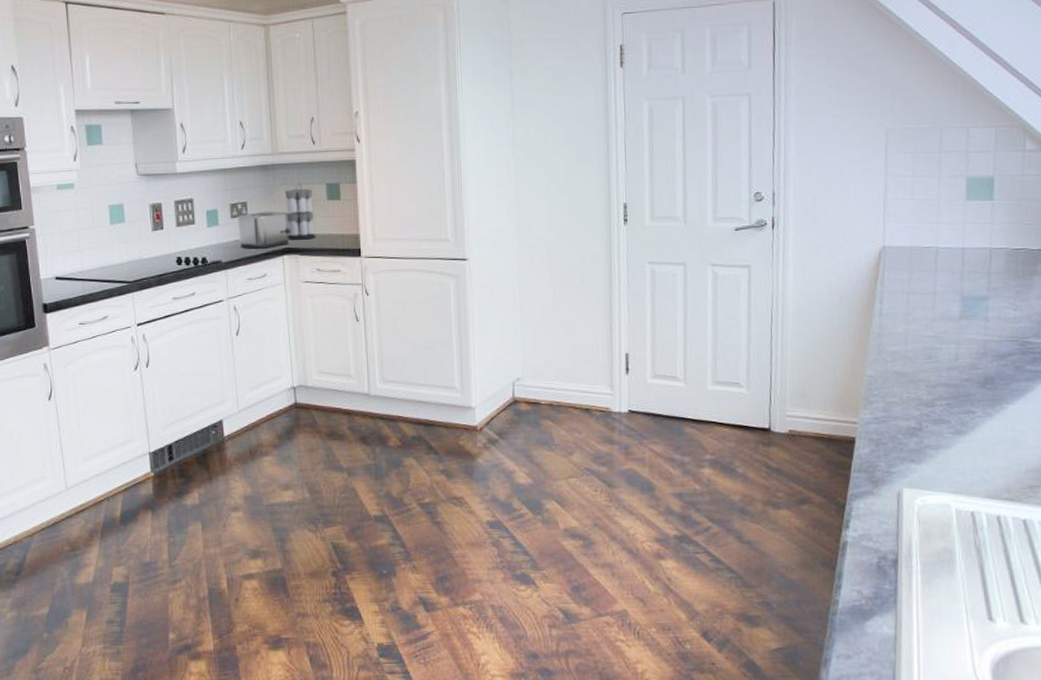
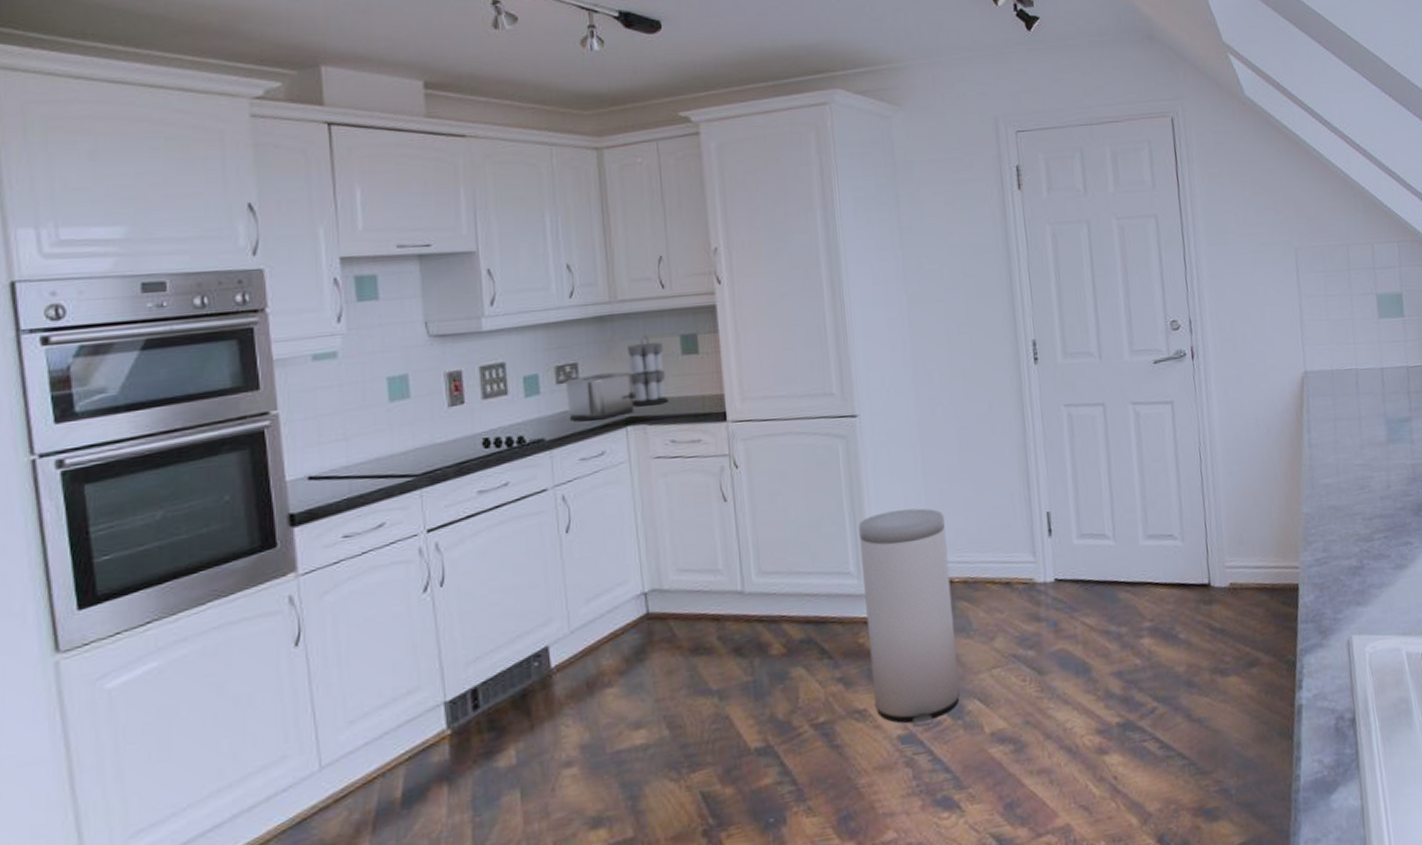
pedal bin: none [463,340,541,517] -> present [858,508,961,727]

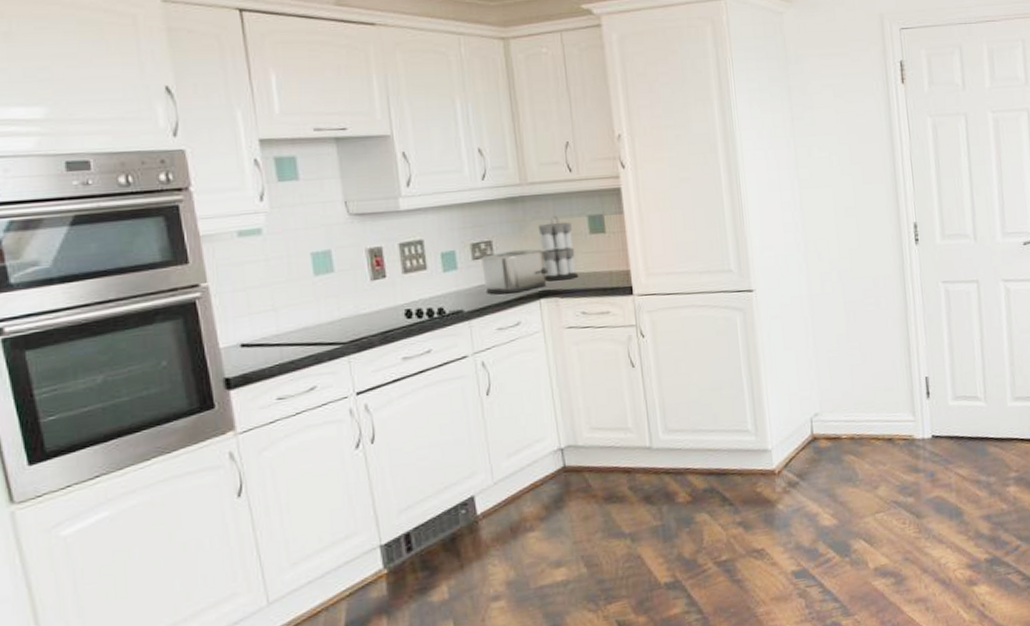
pedal bin: present [858,508,961,727] -> none [755,373,848,564]

